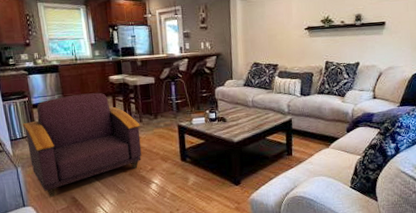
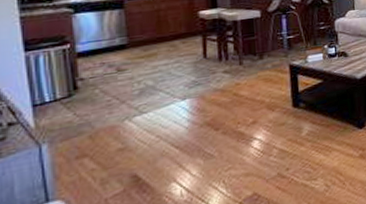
armchair: present [22,92,142,197] -> none [56,32,241,181]

